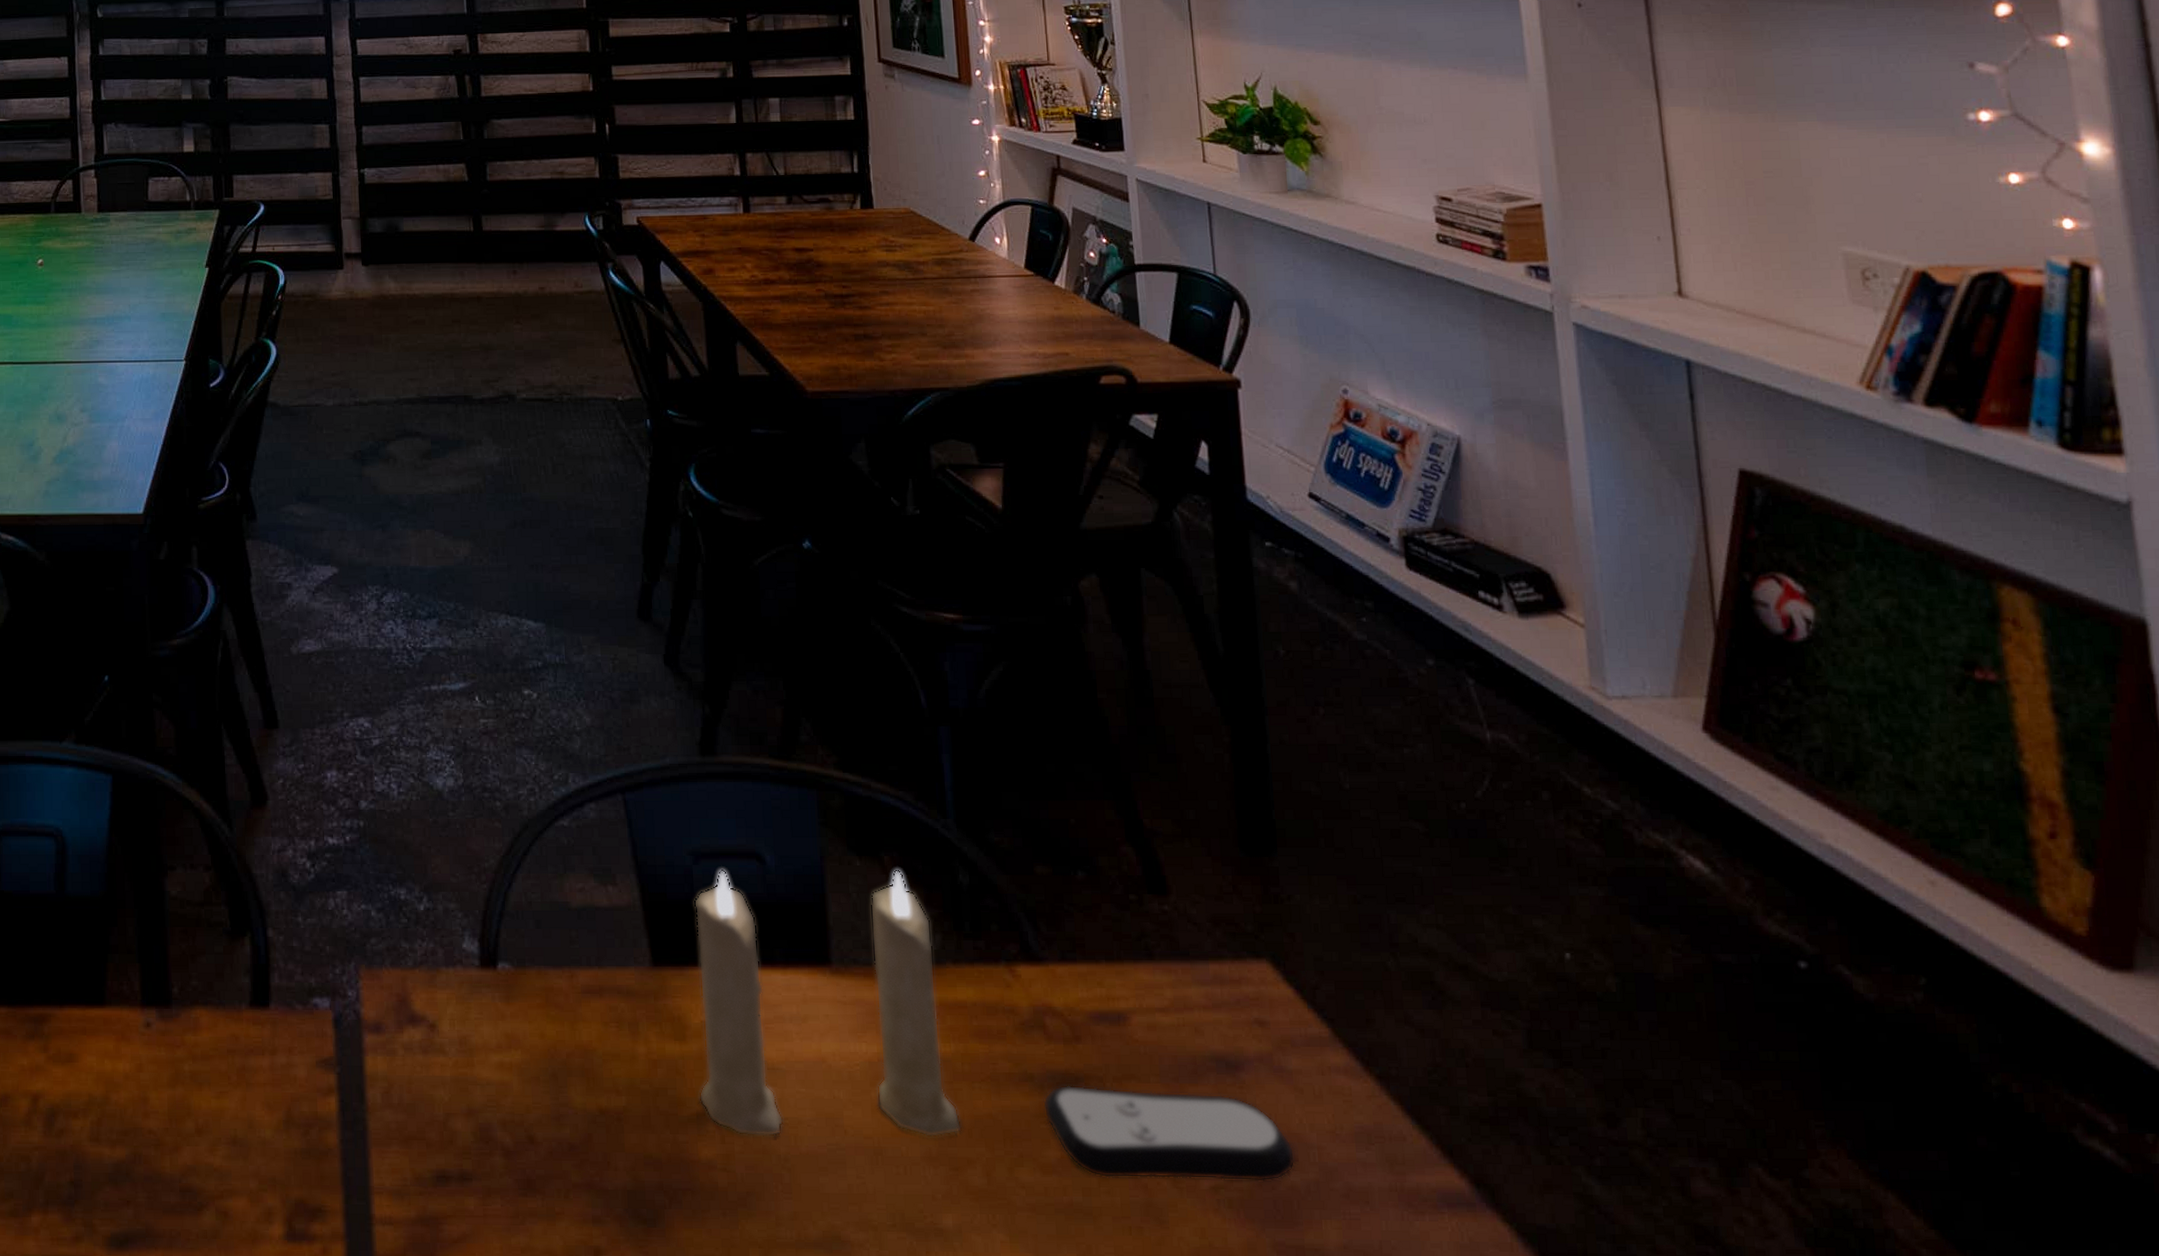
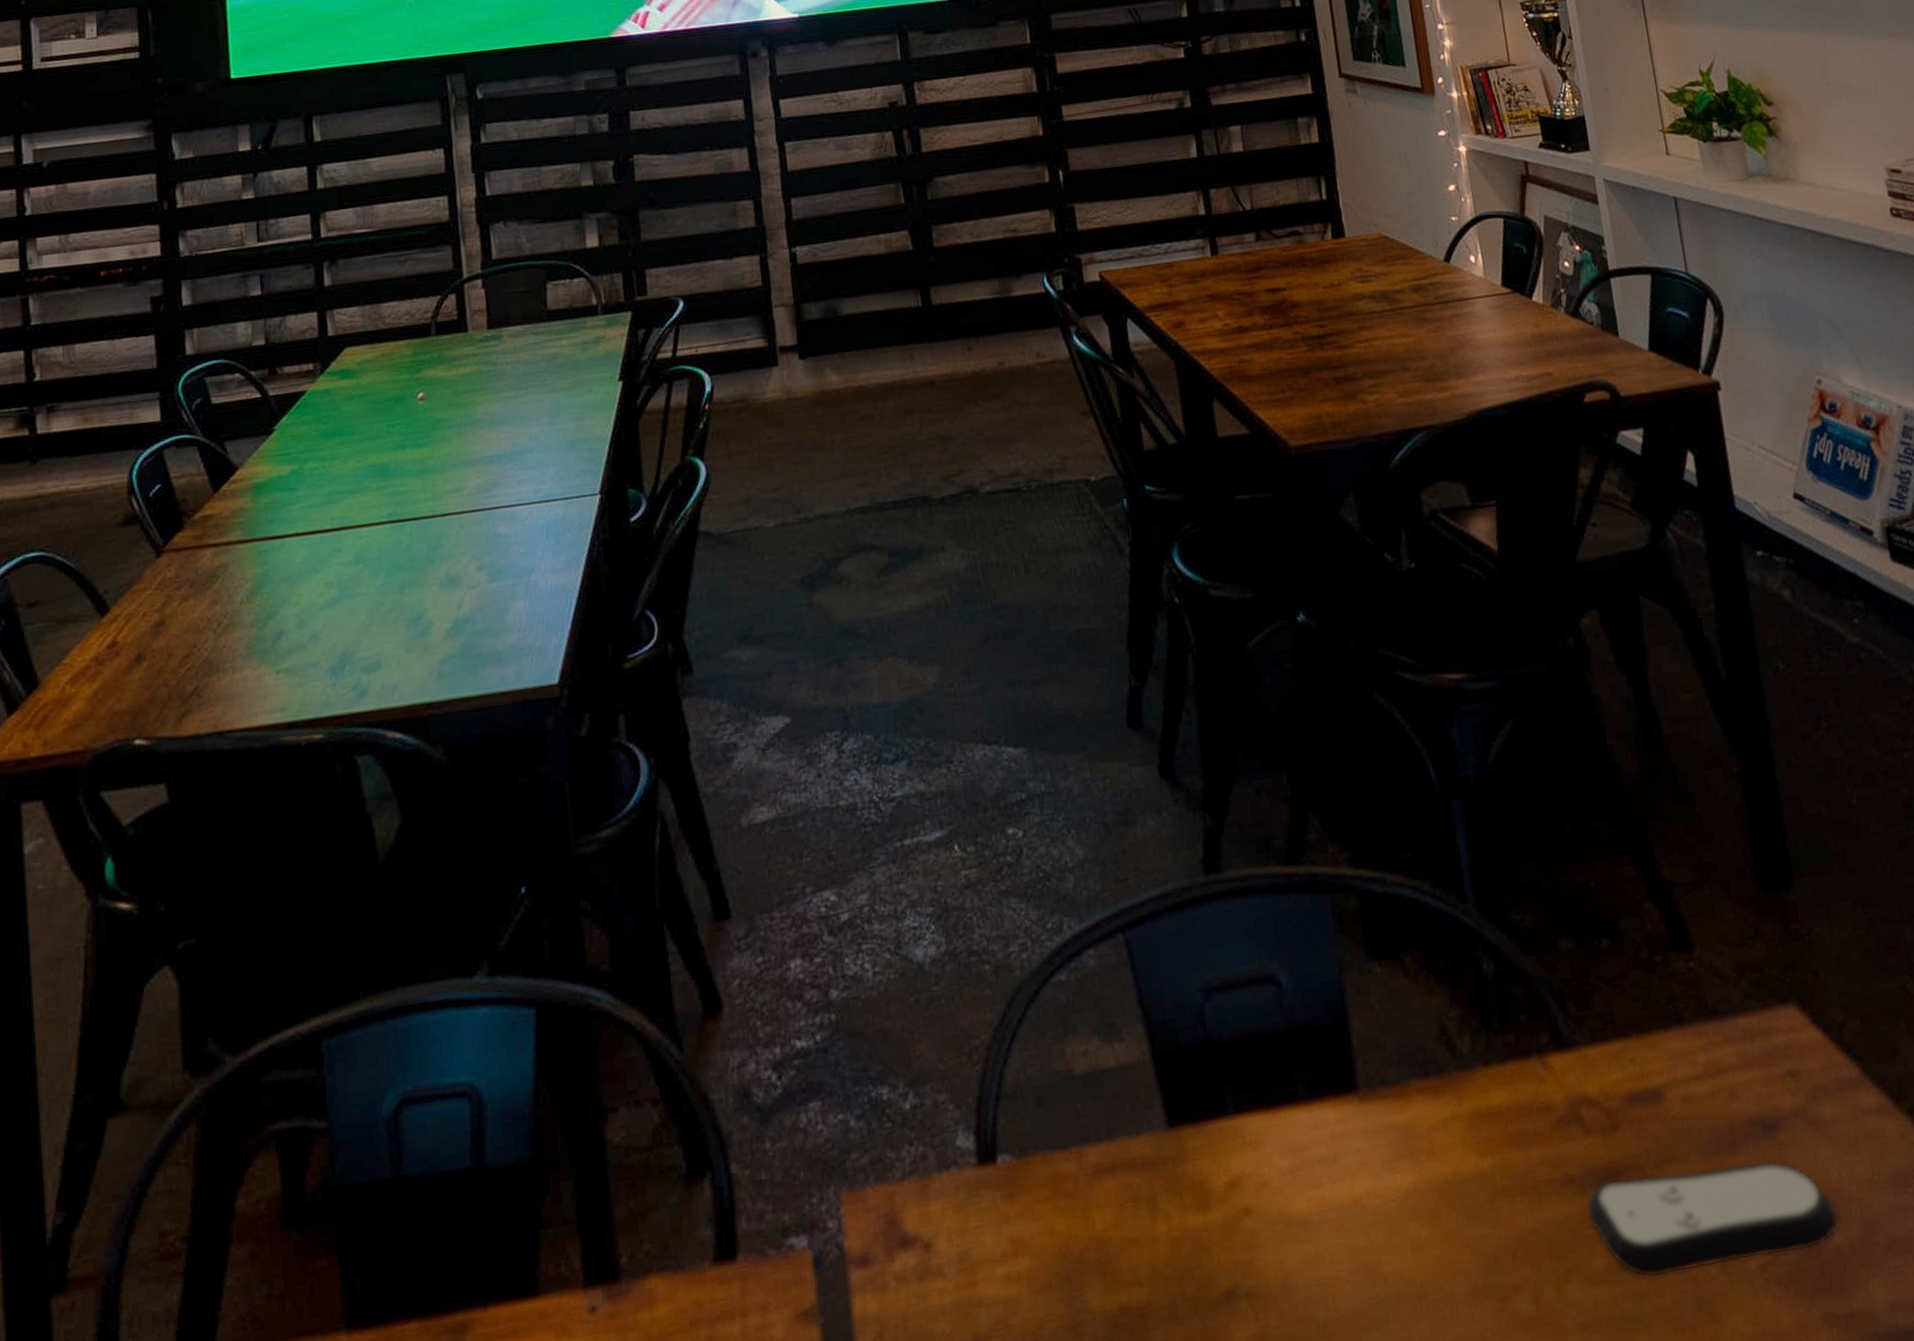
candle: present [693,870,962,1138] -> none [1207,970,1506,1308]

